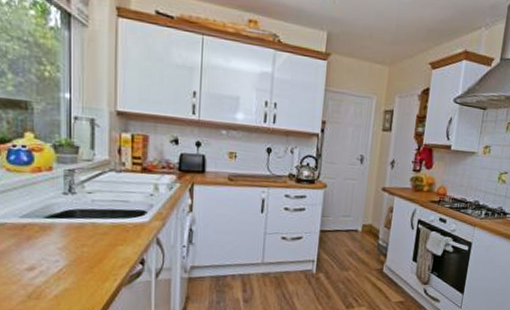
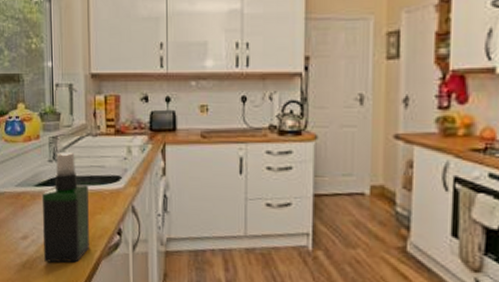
spray bottle: none [55,185,109,292] -> present [43,151,89,263]

